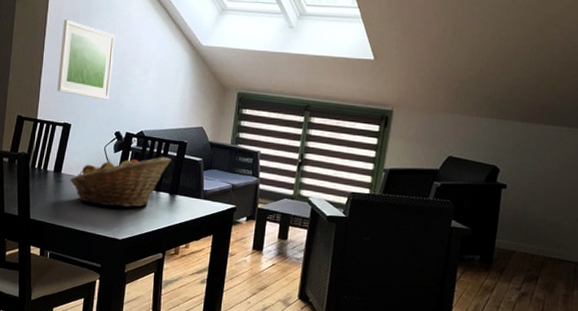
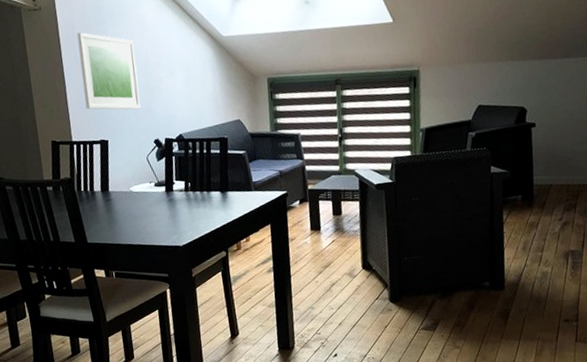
fruit basket: present [69,157,171,208] -> none [119,156,216,217]

